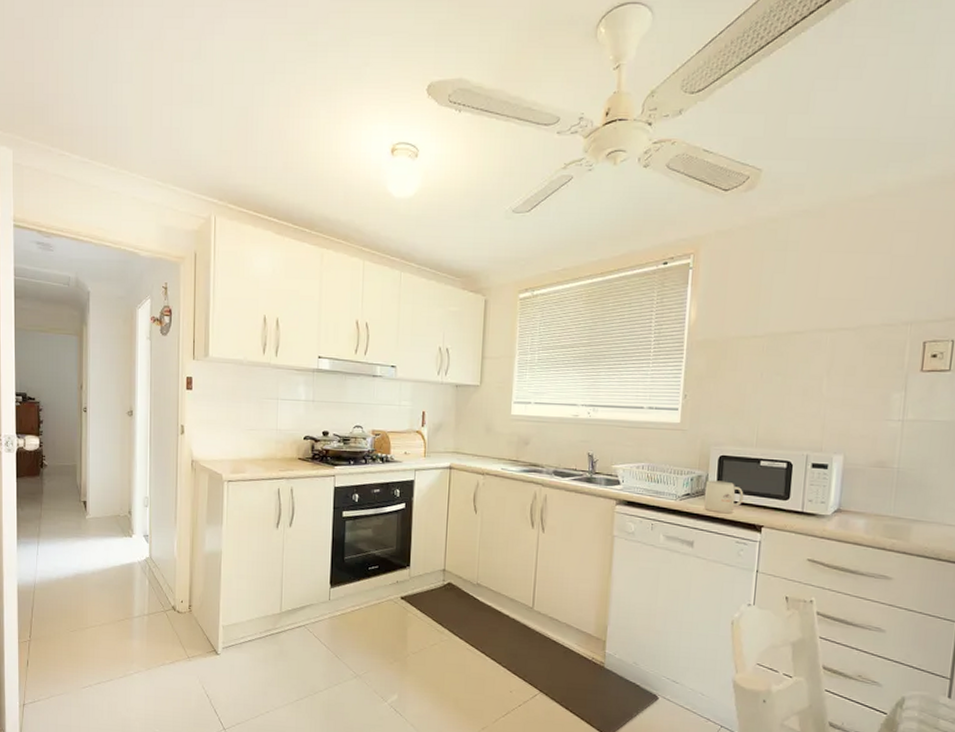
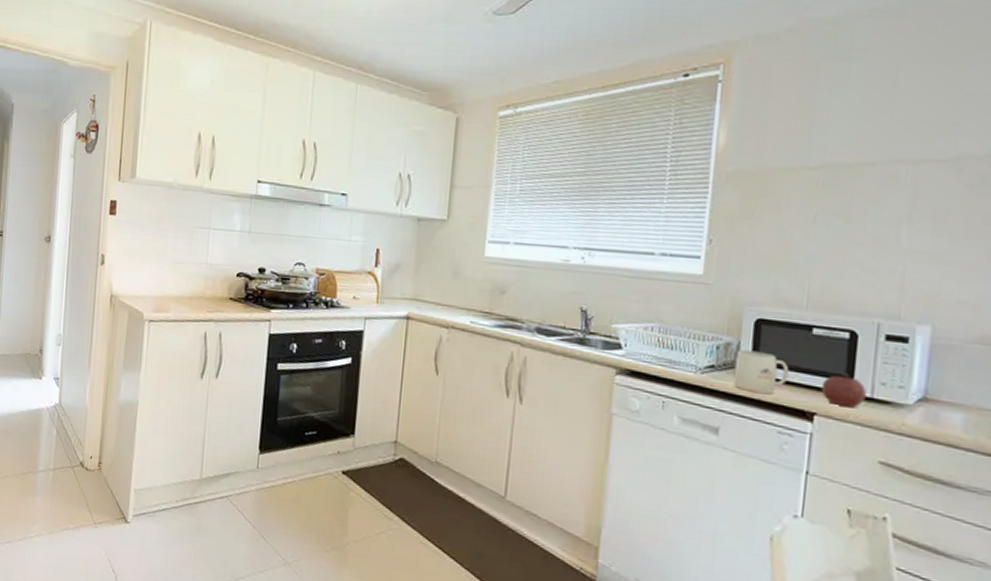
fruit: none [766,494,799,520] -> present [821,372,867,408]

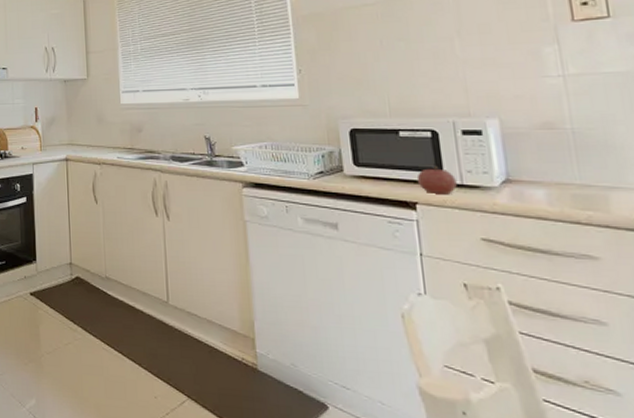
mug: present [733,349,790,395] -> none [339,155,388,191]

